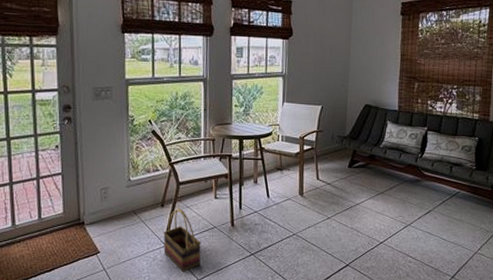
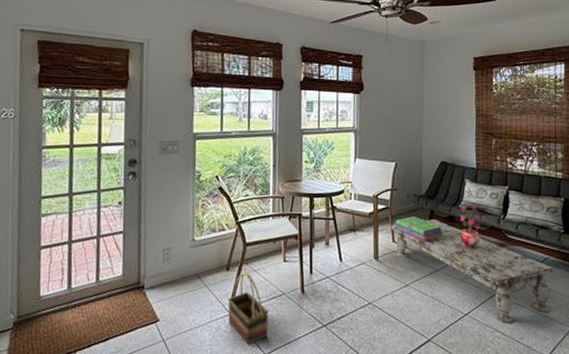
coffee table: none [315,159,463,250] -> present [391,219,553,324]
stack of books: none [319,156,364,179] -> present [394,216,443,242]
potted plant: none [380,144,405,185] -> present [459,205,486,249]

